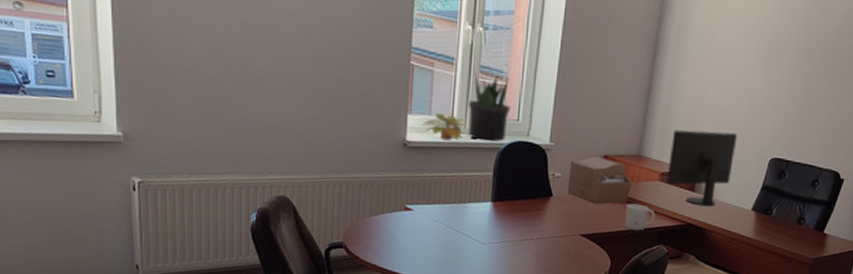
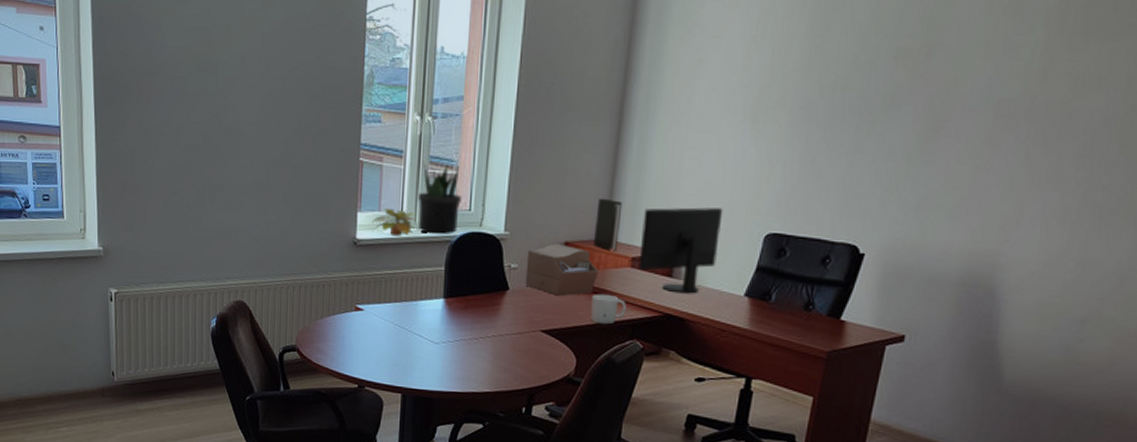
binder: none [628,117,655,165] -> present [593,198,623,250]

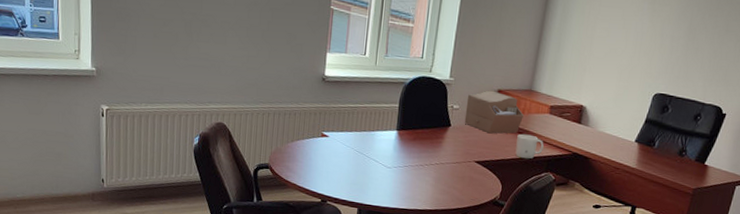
plant: present [371,207,416,237] -> none [339,50,377,76]
planter: present [417,161,462,236] -> none [378,14,416,78]
binder: present [593,198,623,250] -> none [520,55,546,99]
computer monitor: present [638,207,723,294] -> none [555,67,624,138]

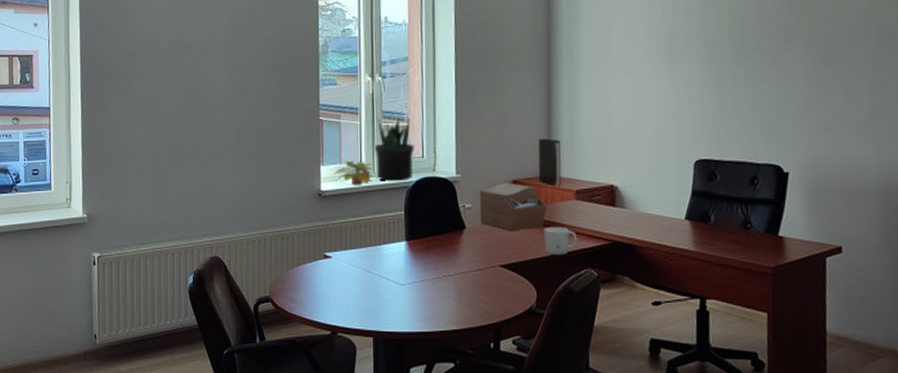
plant: none [339,50,377,76] -> present [334,160,375,186]
planter: none [378,14,416,78] -> present [374,116,414,182]
binder: none [520,55,546,99] -> present [538,138,562,185]

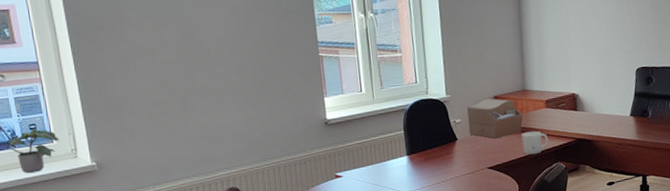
potted plant: none [11,173,58,220] -> present [8,127,60,174]
plant: present [334,160,375,186] -> none [337,90,374,113]
planter: present [374,116,414,182] -> none [372,49,409,107]
binder: present [538,138,562,185] -> none [513,58,534,98]

